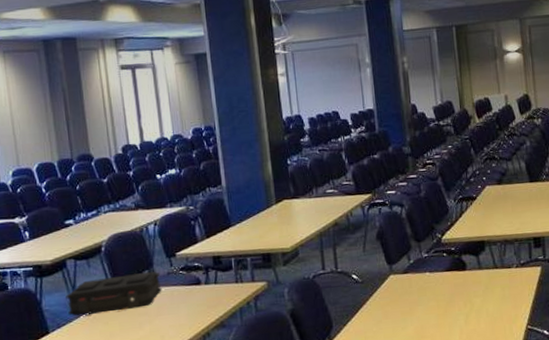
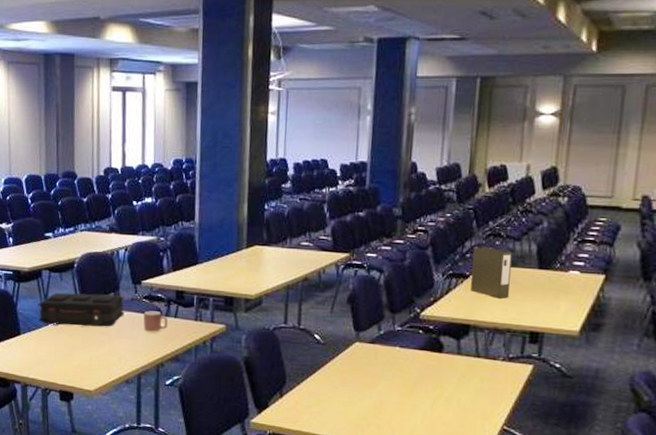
mug: none [181,280,209,305] -> present [143,310,168,333]
binder: none [475,169,512,214] -> present [471,246,513,299]

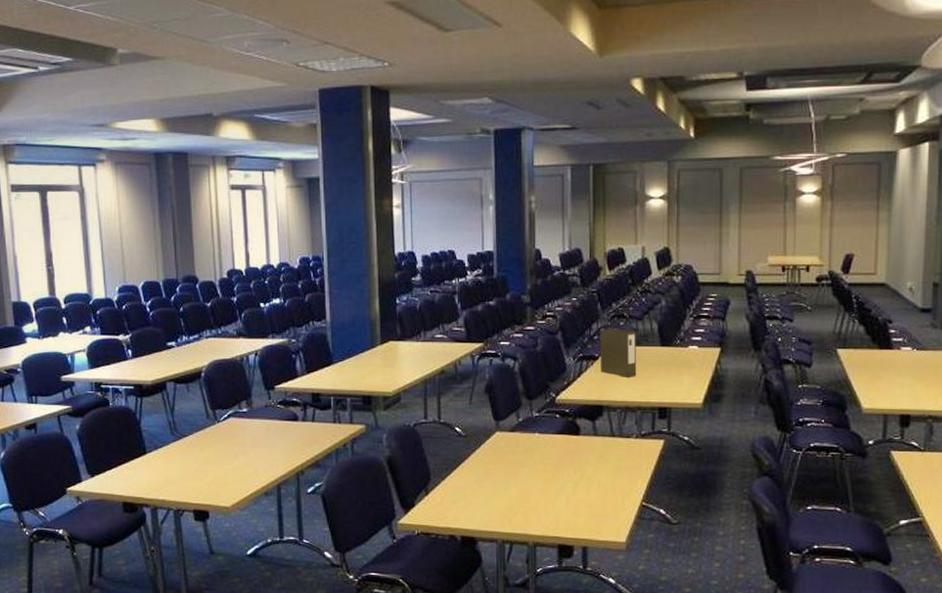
briefcase: present [38,292,125,327] -> none [164,403,259,439]
mug: present [143,310,168,333] -> none [278,416,306,440]

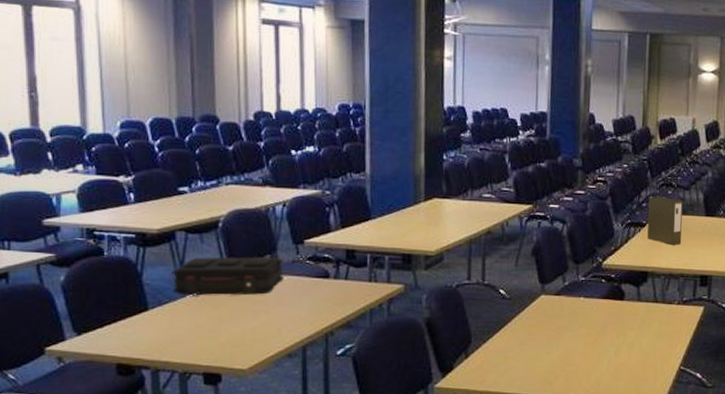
briefcase: none [164,403,259,439] -> present [171,257,284,295]

